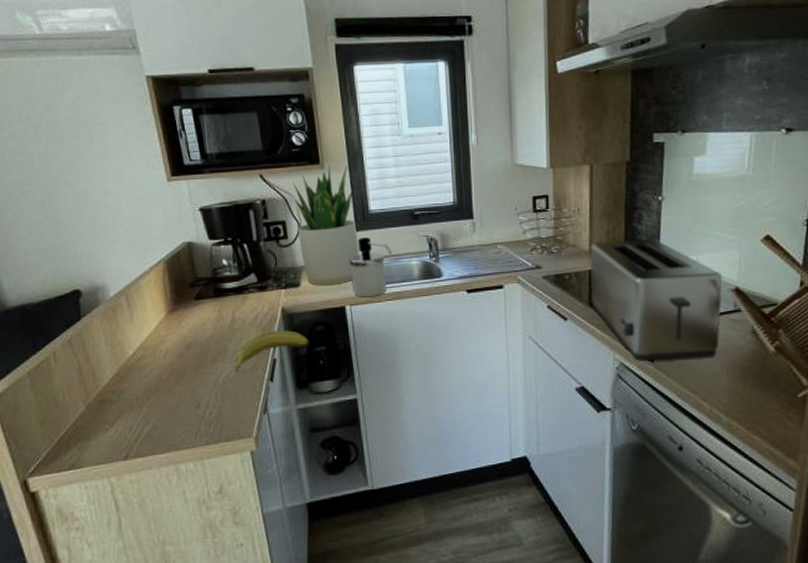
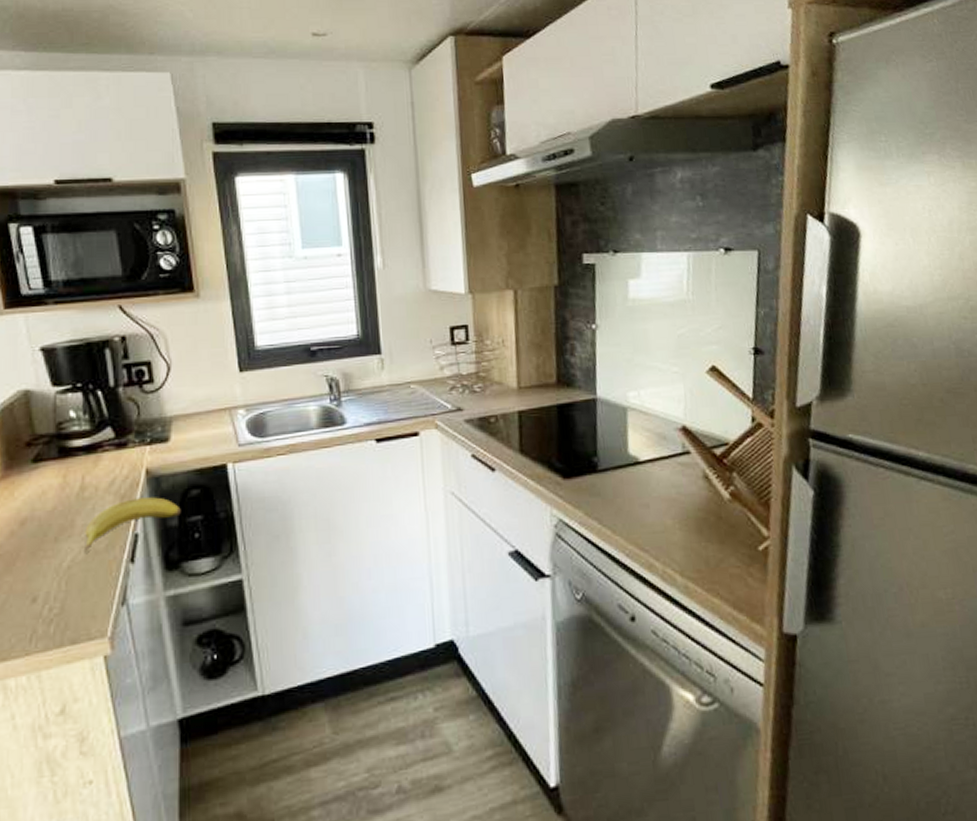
planter: present [292,165,359,286] -> none [160,292,243,440]
soap dispenser: present [349,237,392,298] -> none [231,379,284,453]
toaster: present [590,238,723,363] -> none [518,372,669,518]

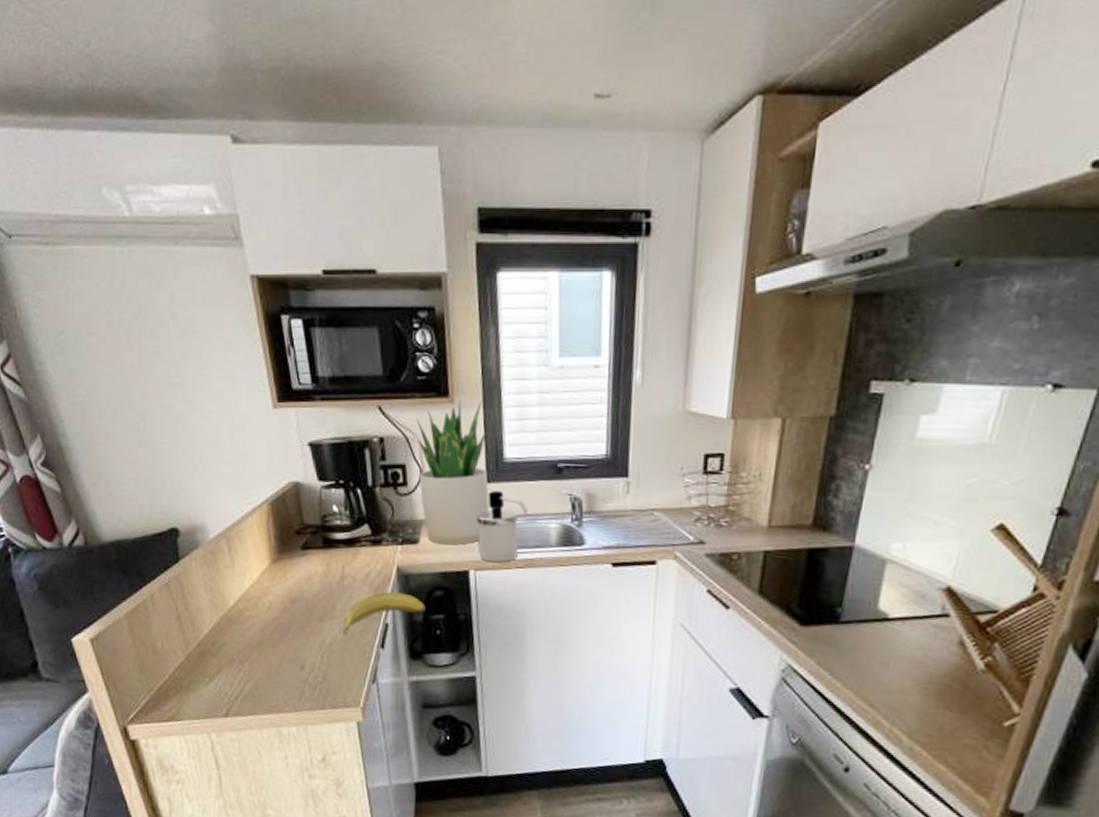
planter: none [160,292,243,440] -> present [415,399,489,546]
soap dispenser: none [231,379,284,453] -> present [476,491,528,563]

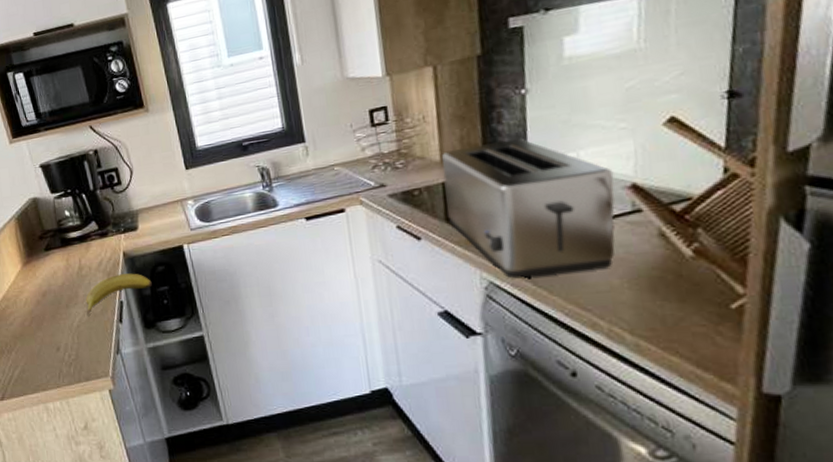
planter: present [415,399,489,546] -> none [120,104,191,228]
soap dispenser: present [476,491,528,563] -> none [182,174,224,236]
toaster: none [761,516,933,669] -> present [442,138,615,280]

